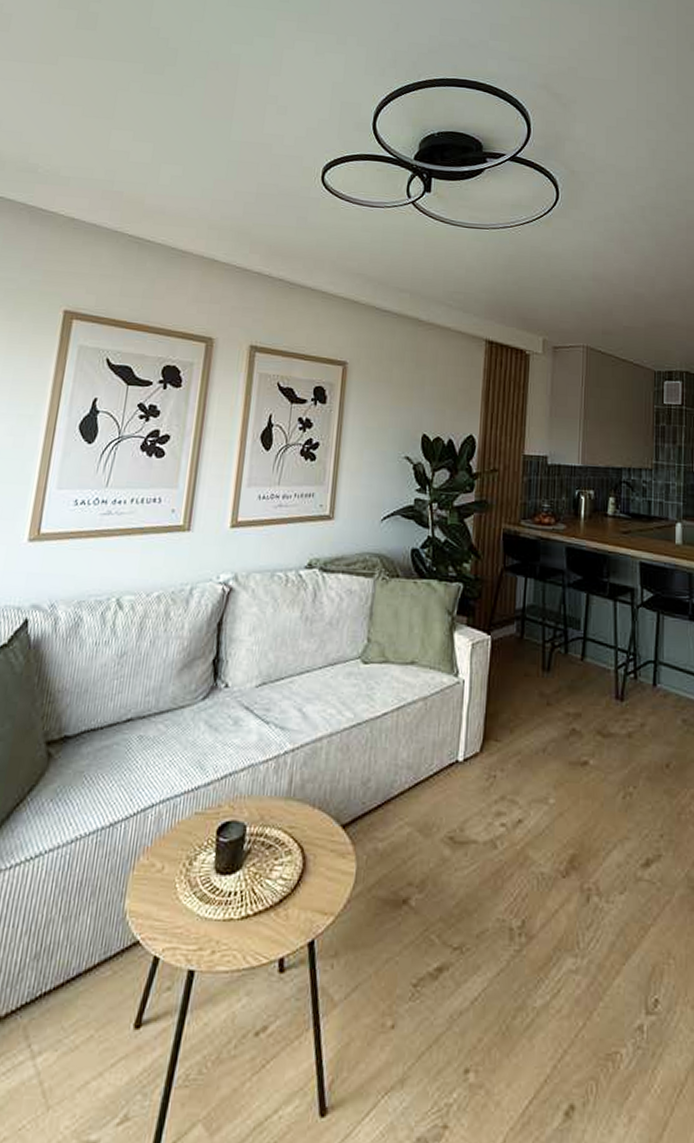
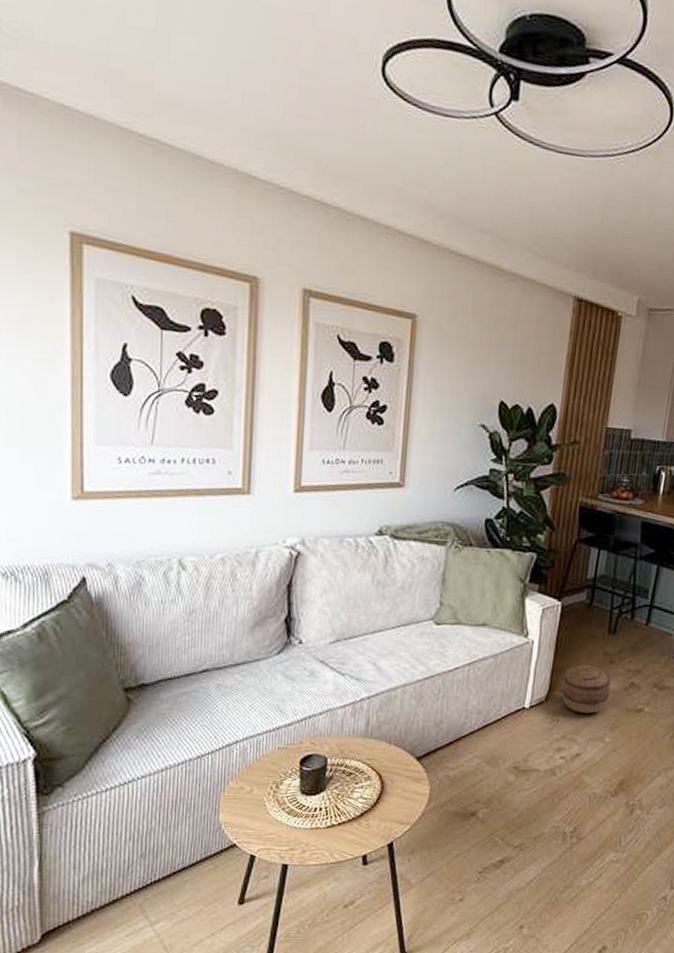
basket: none [497,707,550,768] -> present [561,664,611,714]

